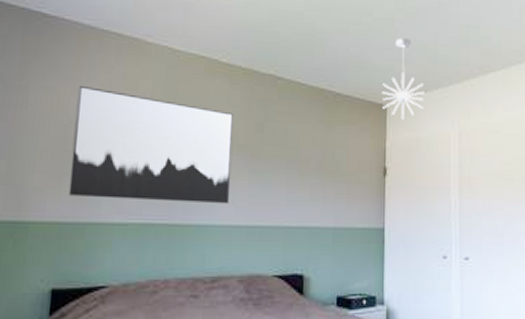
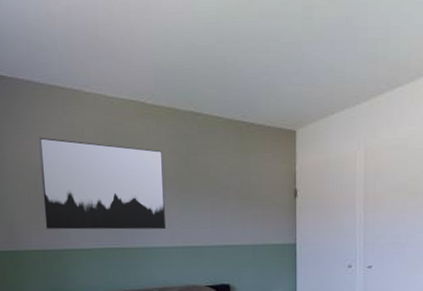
pendant light: present [381,38,424,120] -> none [290,60,332,144]

